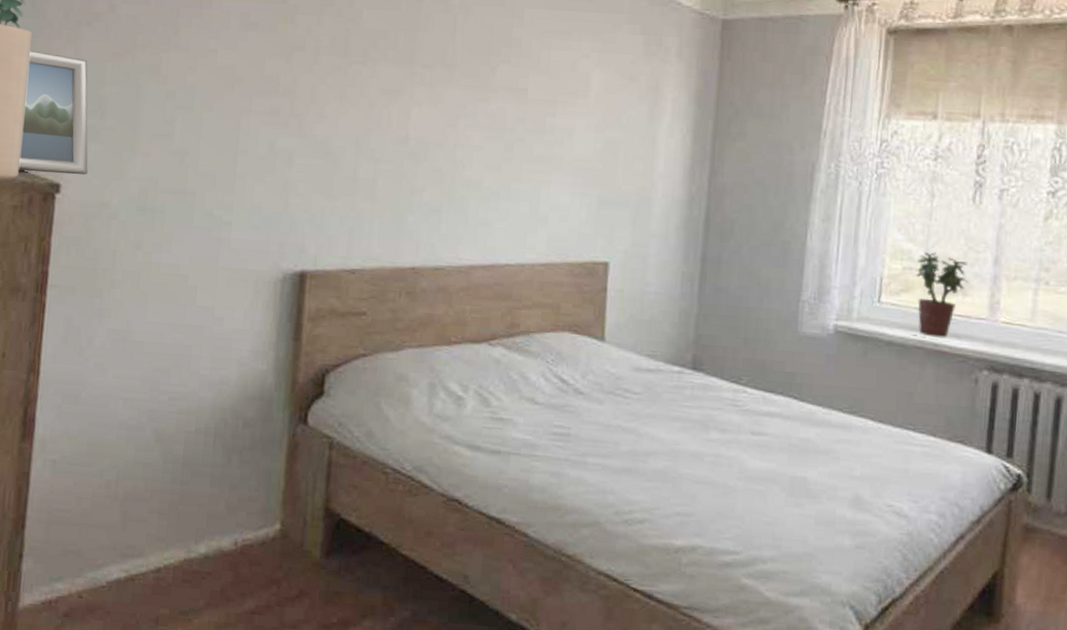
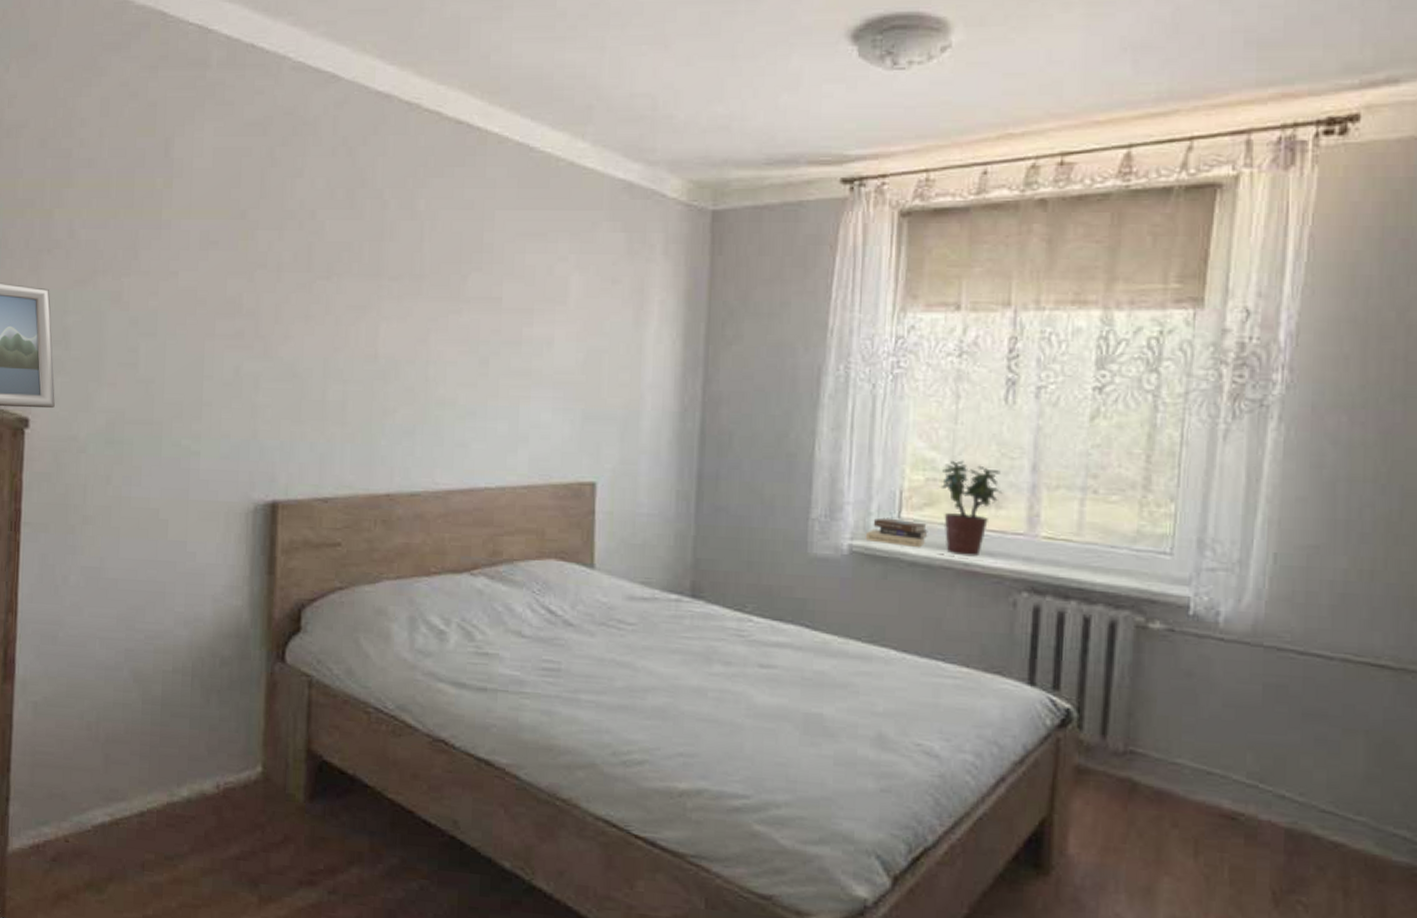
books: none [848,301,904,329] -> present [865,517,928,548]

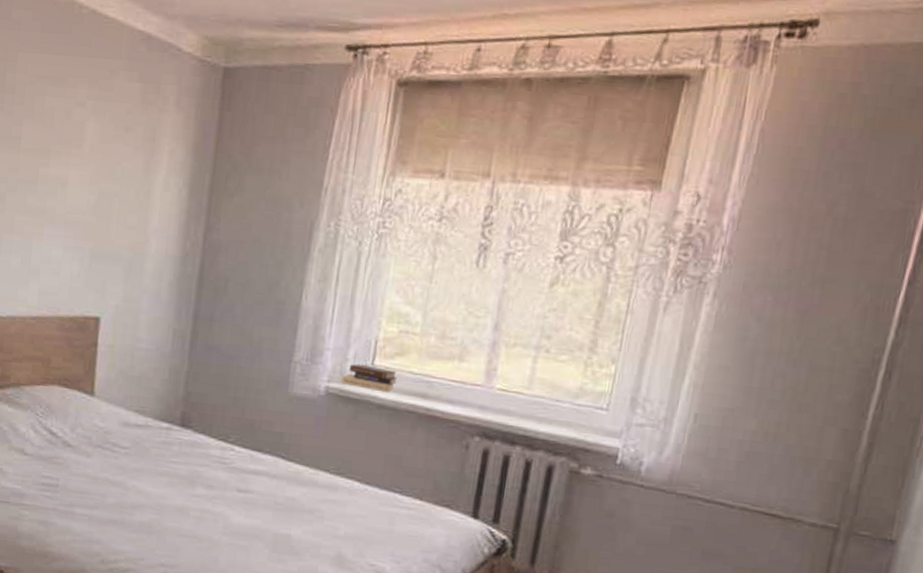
potted plant: present [940,460,1003,557] -> none [411,316,466,403]

